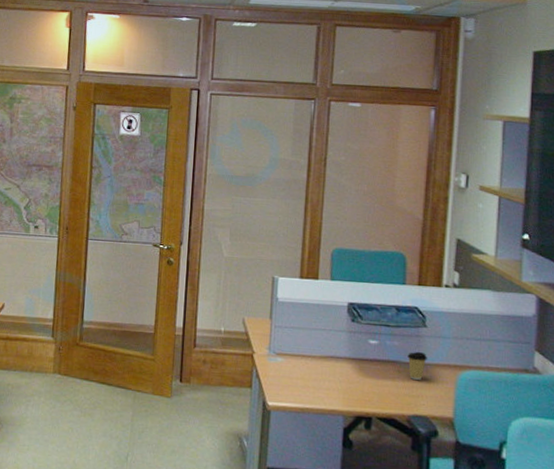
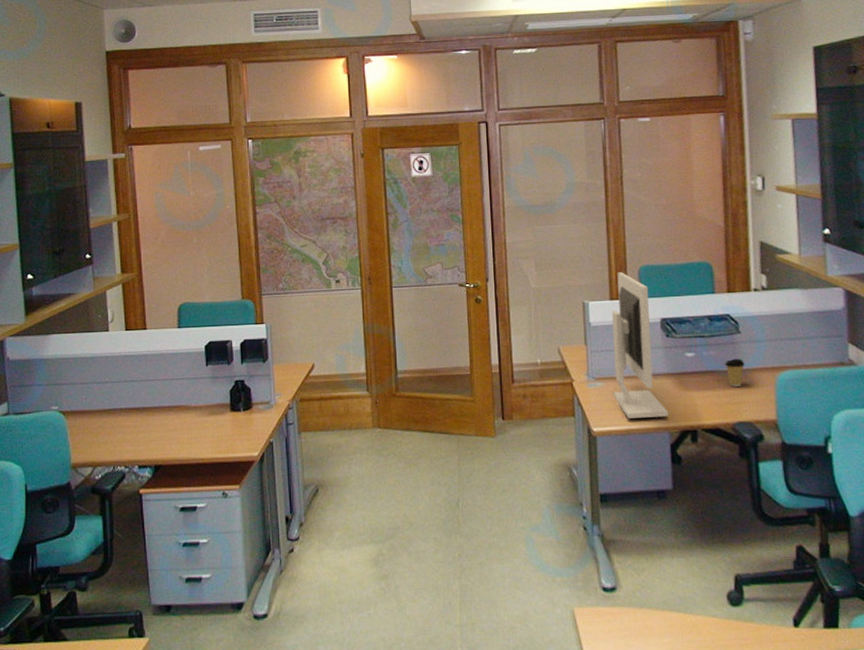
computer monitor: none [291,252,345,400] -> present [612,272,668,419]

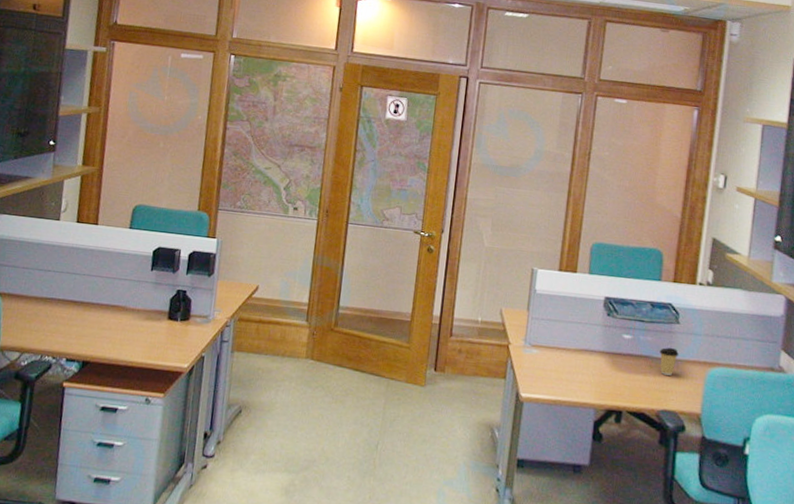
computer monitor: present [612,272,668,419] -> none [546,245,598,394]

